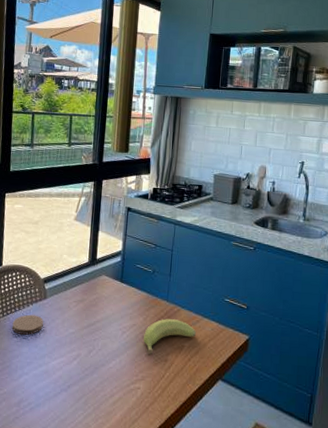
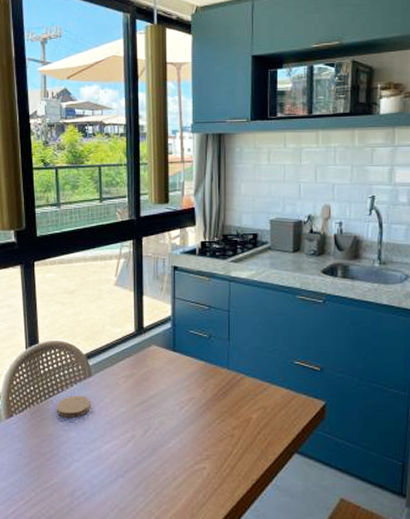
banana: present [143,319,197,354] -> none [205,389,265,430]

